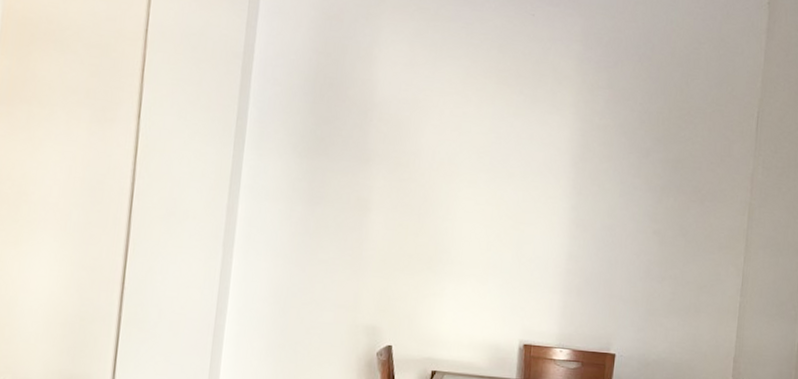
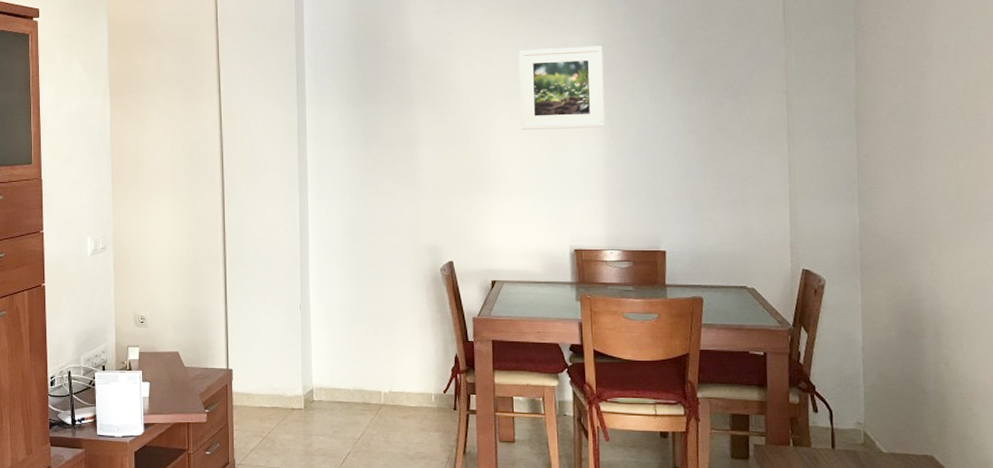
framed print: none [484,122,580,218] -> present [518,46,605,130]

